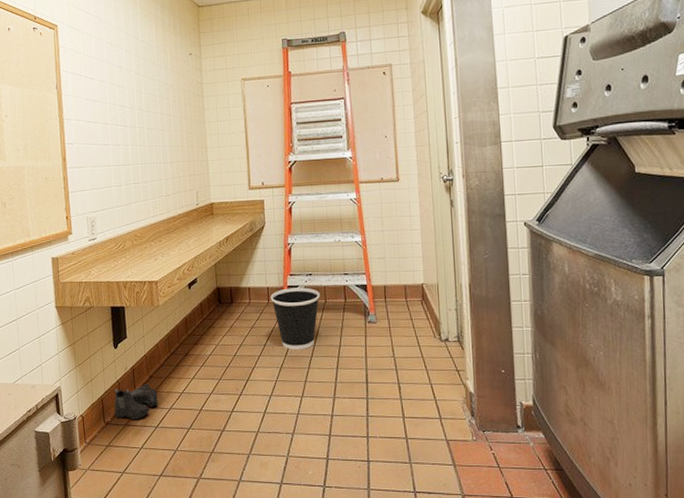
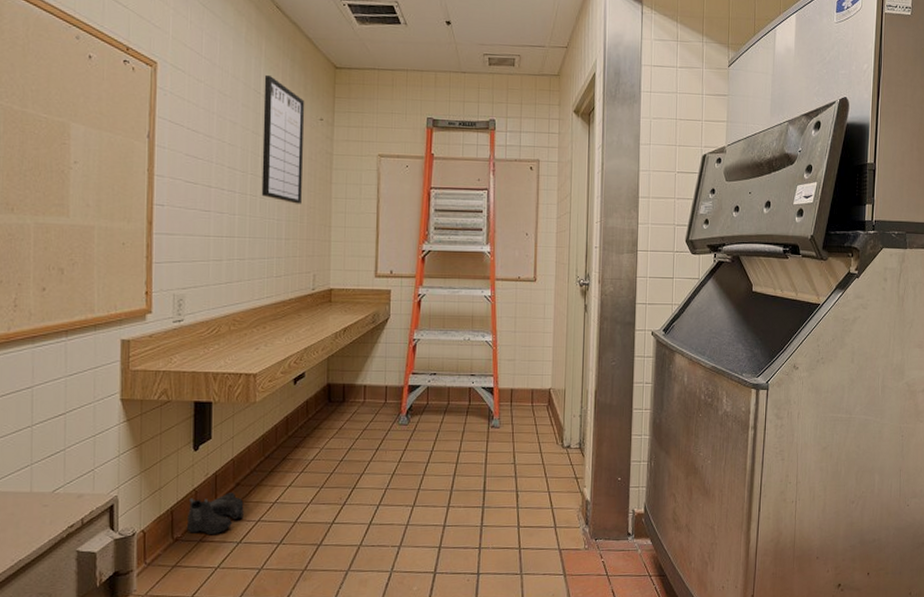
writing board: none [140,21,181,131] -> present [261,74,305,204]
wastebasket: present [270,287,320,350] -> none [388,387,443,455]

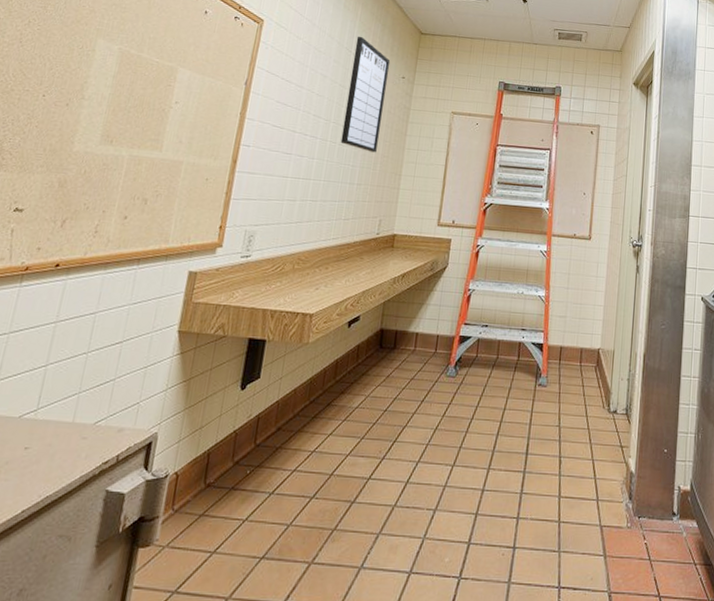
boots: present [186,492,244,535] -> none [220,437,283,483]

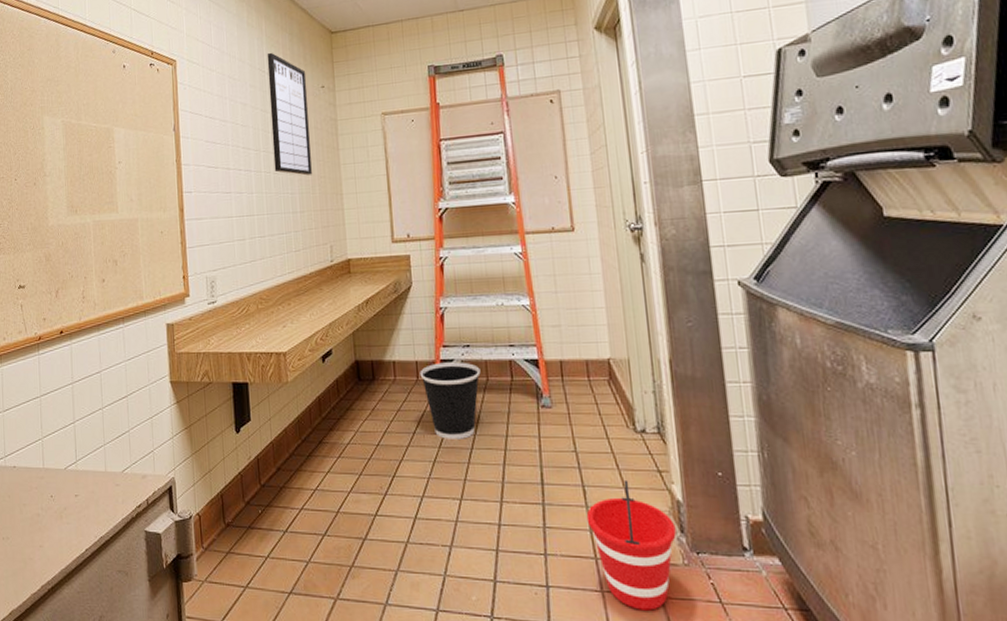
wastebasket: none [438,338,493,410] -> present [420,362,481,439]
bucket: none [557,452,626,568] -> present [586,479,676,611]

